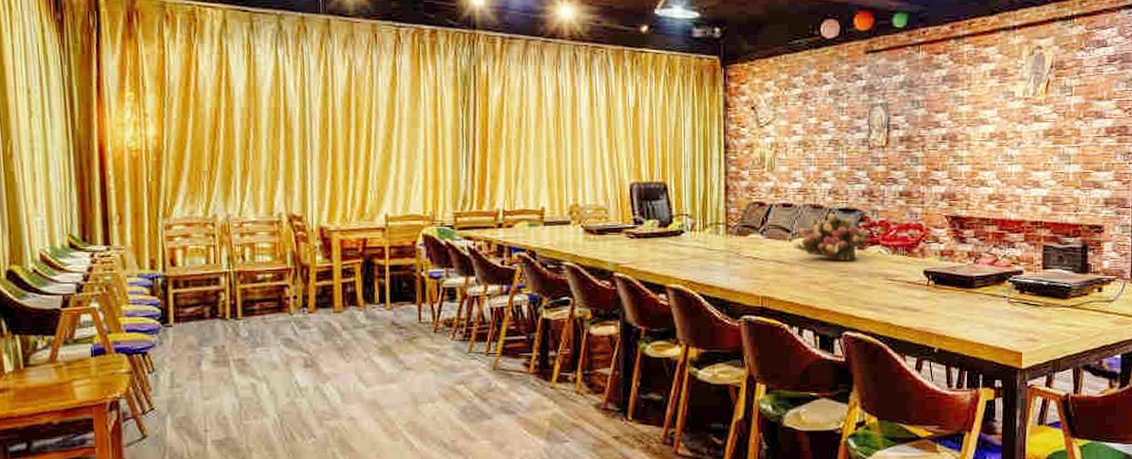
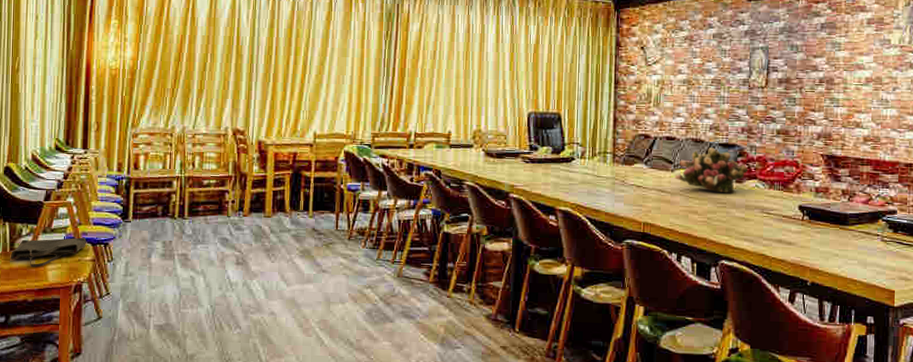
tote bag: none [26,347,120,385] -> present [11,237,86,268]

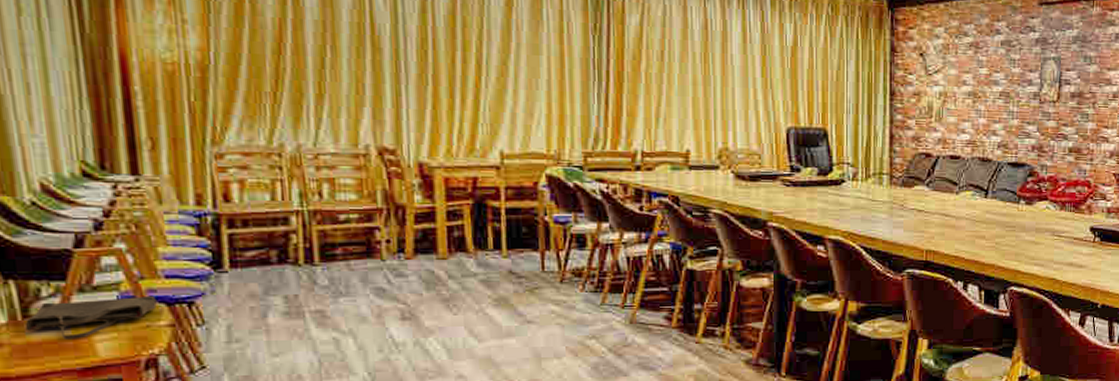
flower arrangement: present [674,147,749,194] -> none [960,167,1039,216]

